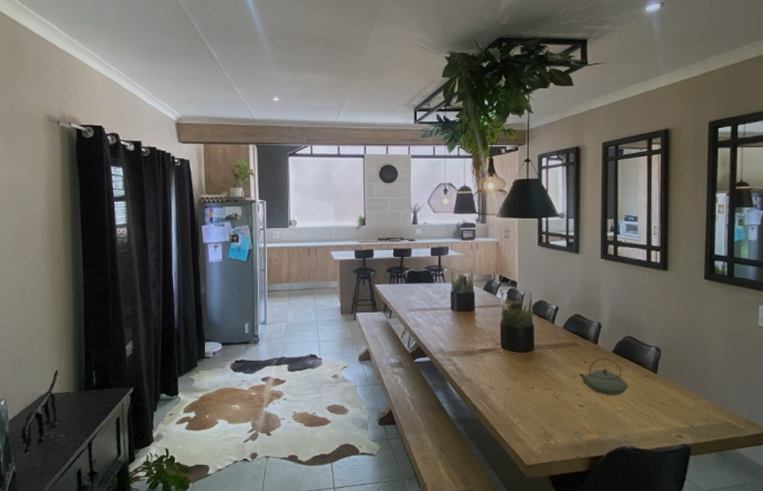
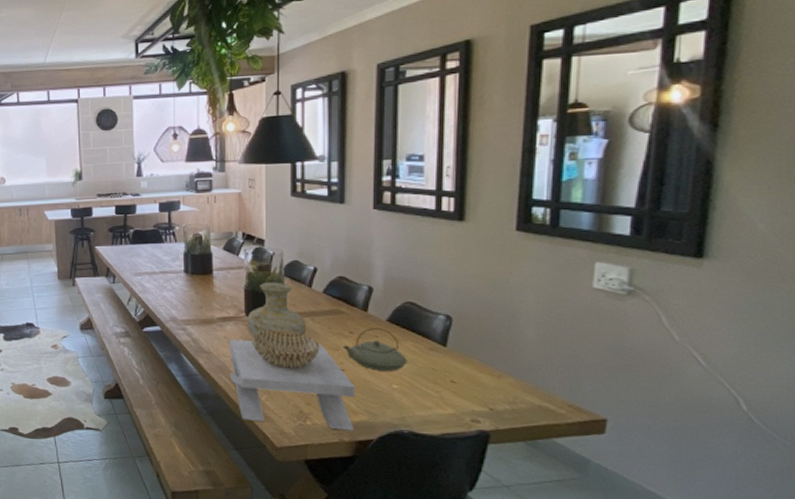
decorative bowl: none [487,359,589,448] -> present [229,329,355,431]
vase: none [502,318,551,366] -> present [247,282,307,336]

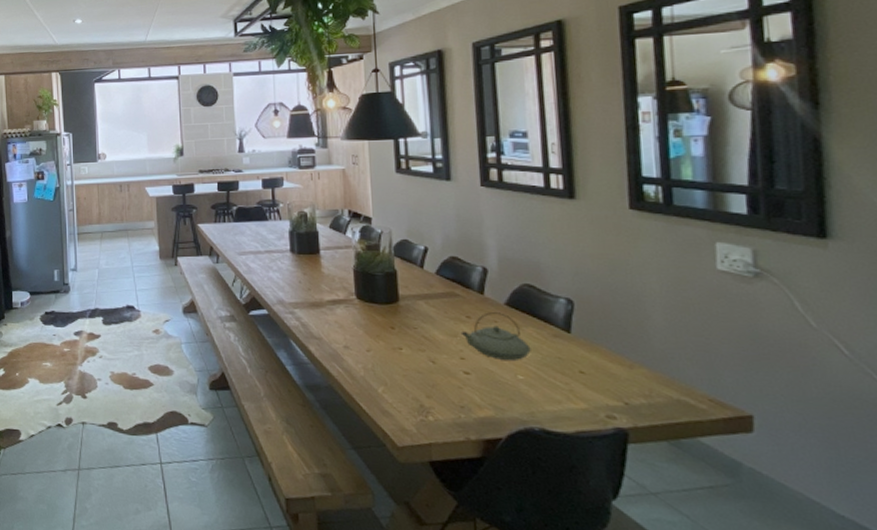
decorative bowl: present [229,329,355,431] -> none [340,313,481,428]
vase: present [247,282,307,336] -> none [358,262,422,321]

